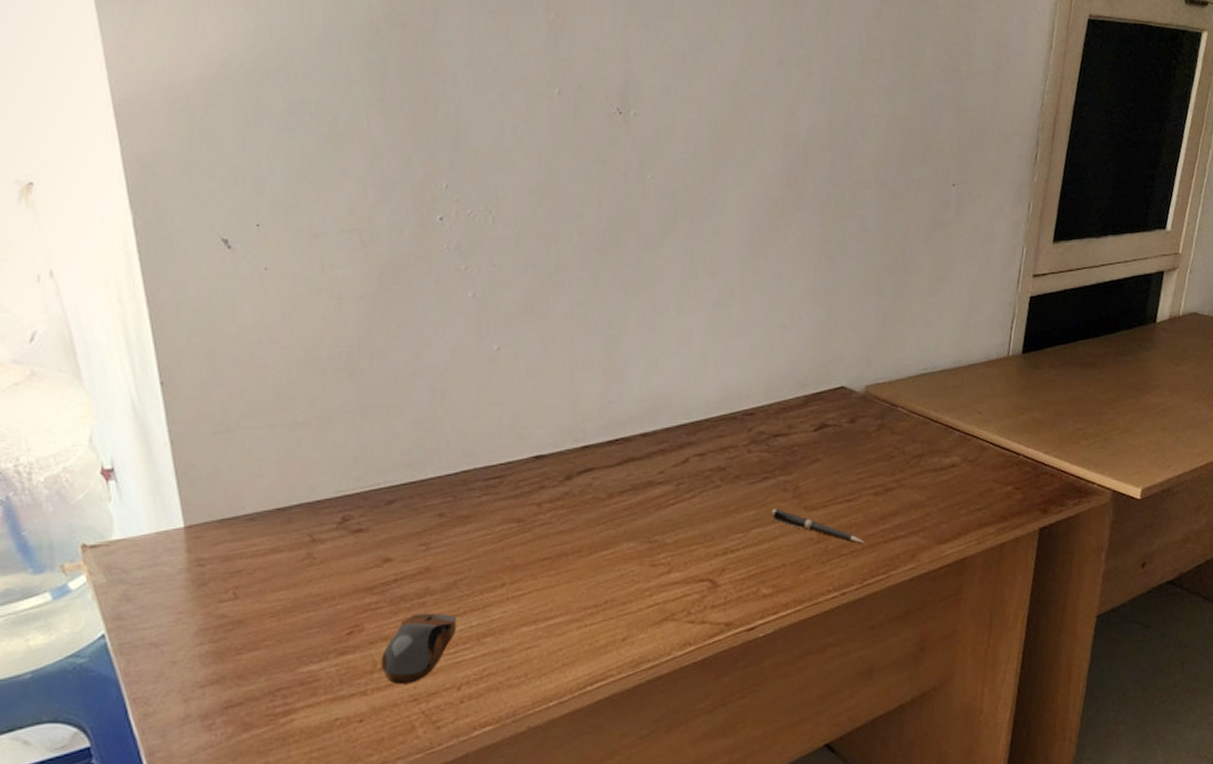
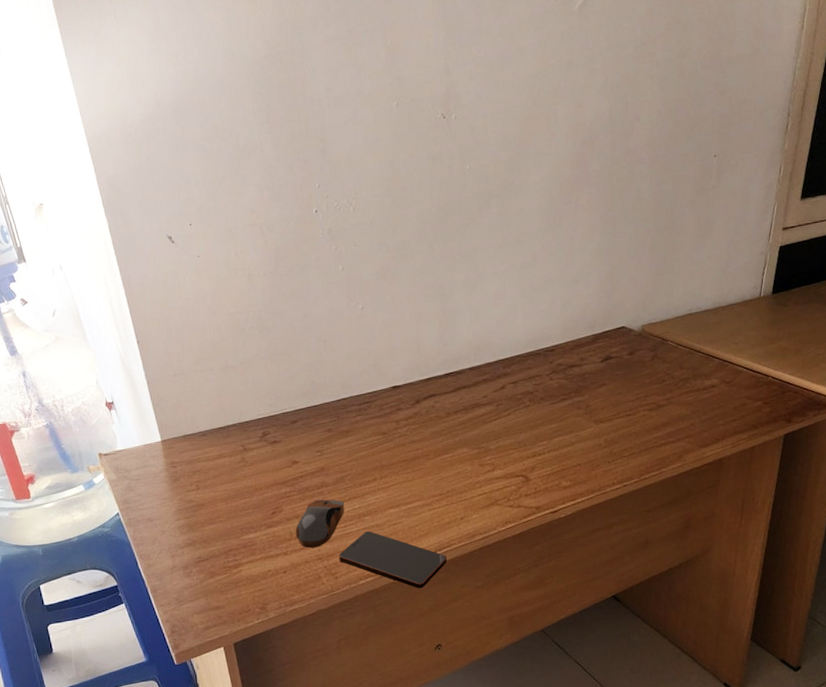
phone: none [445,659,601,742] -> present [339,531,447,589]
pen: present [771,508,865,544] -> none [568,422,642,448]

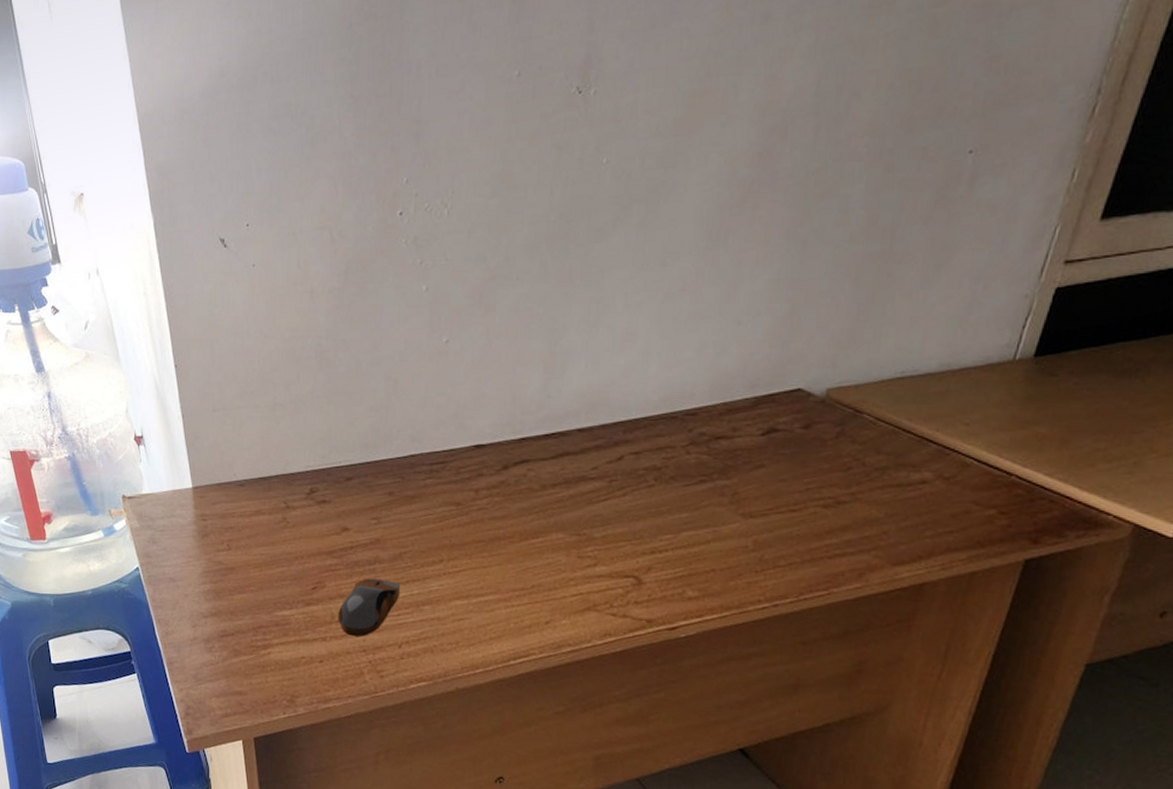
phone: present [339,531,447,589] -> none [388,624,523,705]

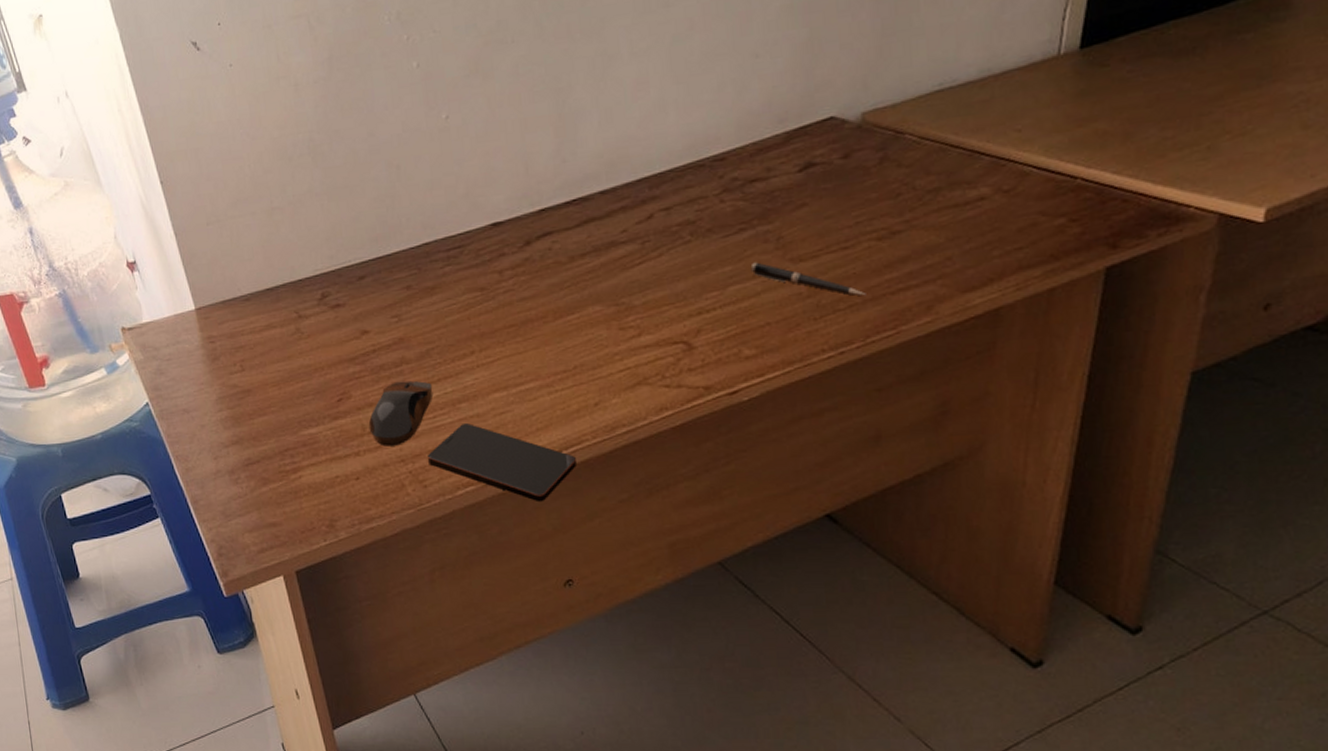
phone: none [388,624,523,705] -> present [428,423,578,503]
pen: none [704,513,806,557] -> present [750,262,866,296]

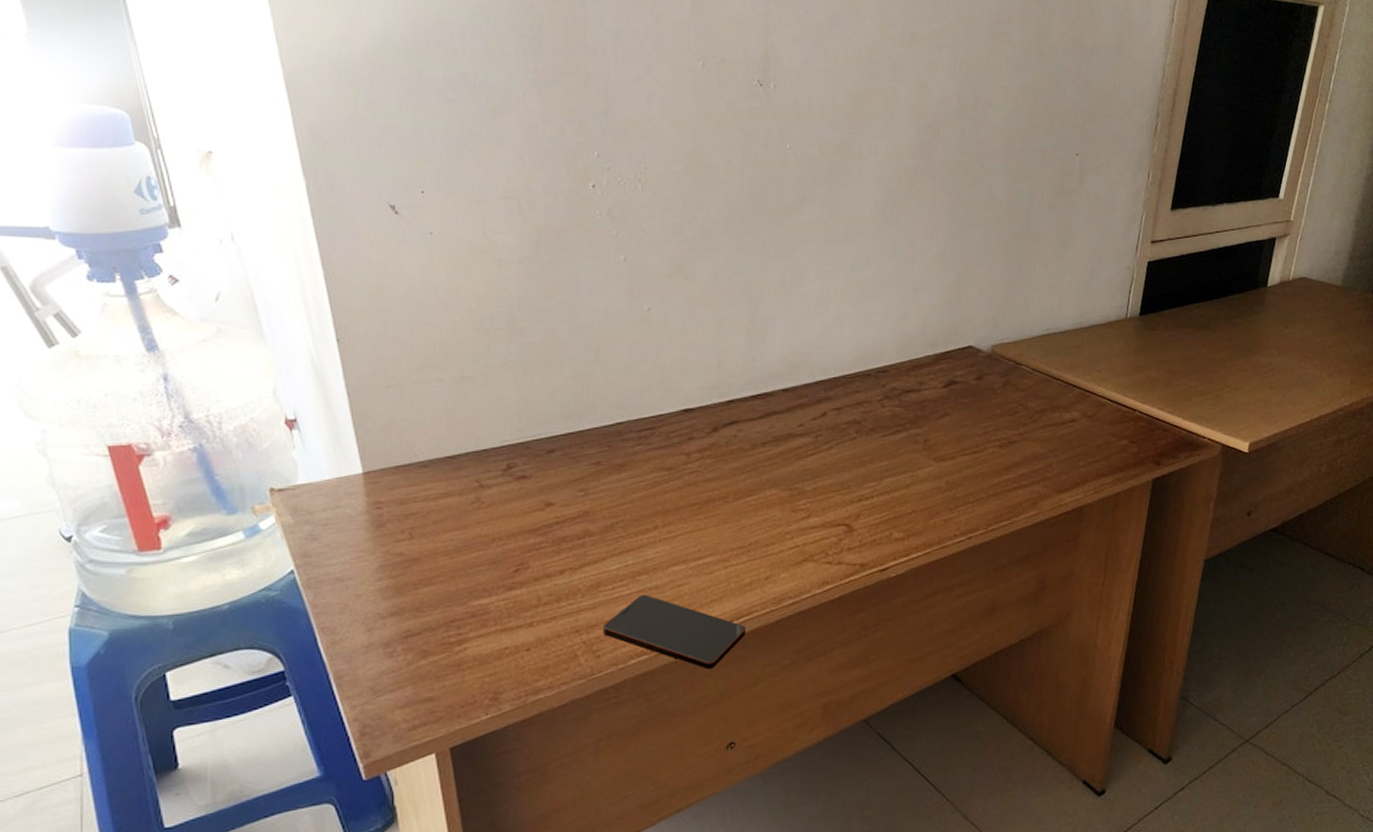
computer mouse: present [368,380,433,446] -> none [545,553,614,617]
pen: present [750,262,866,296] -> none [903,459,990,492]

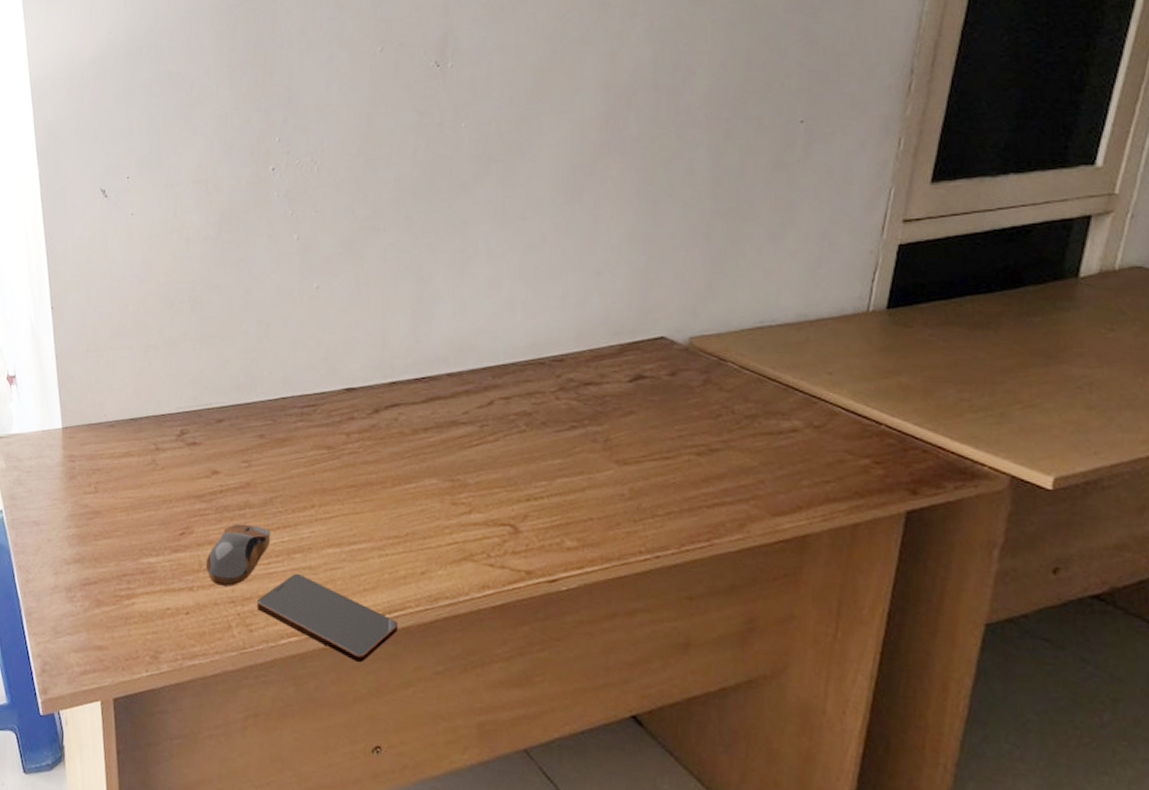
computer mouse: none [545,553,614,617] -> present [205,523,271,586]

